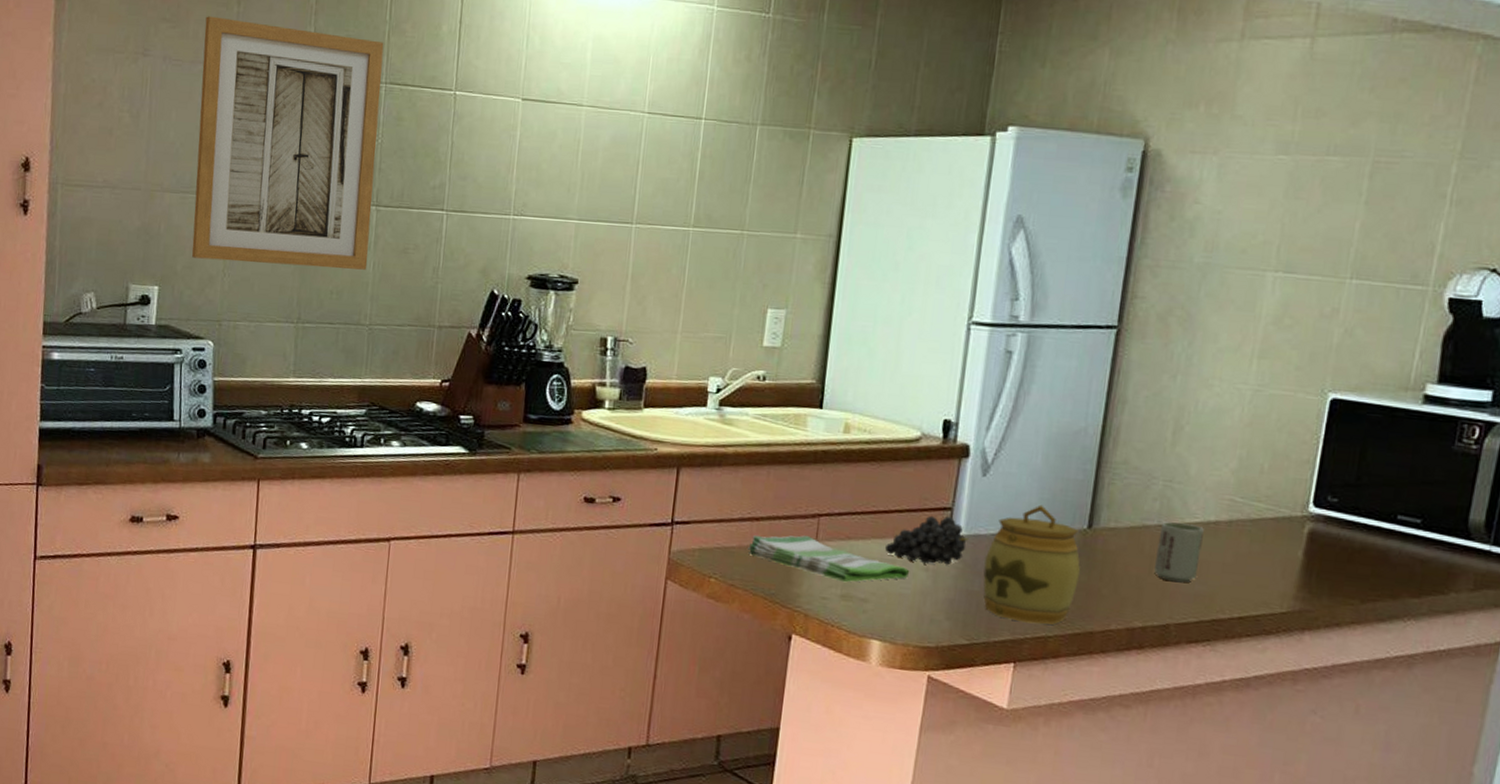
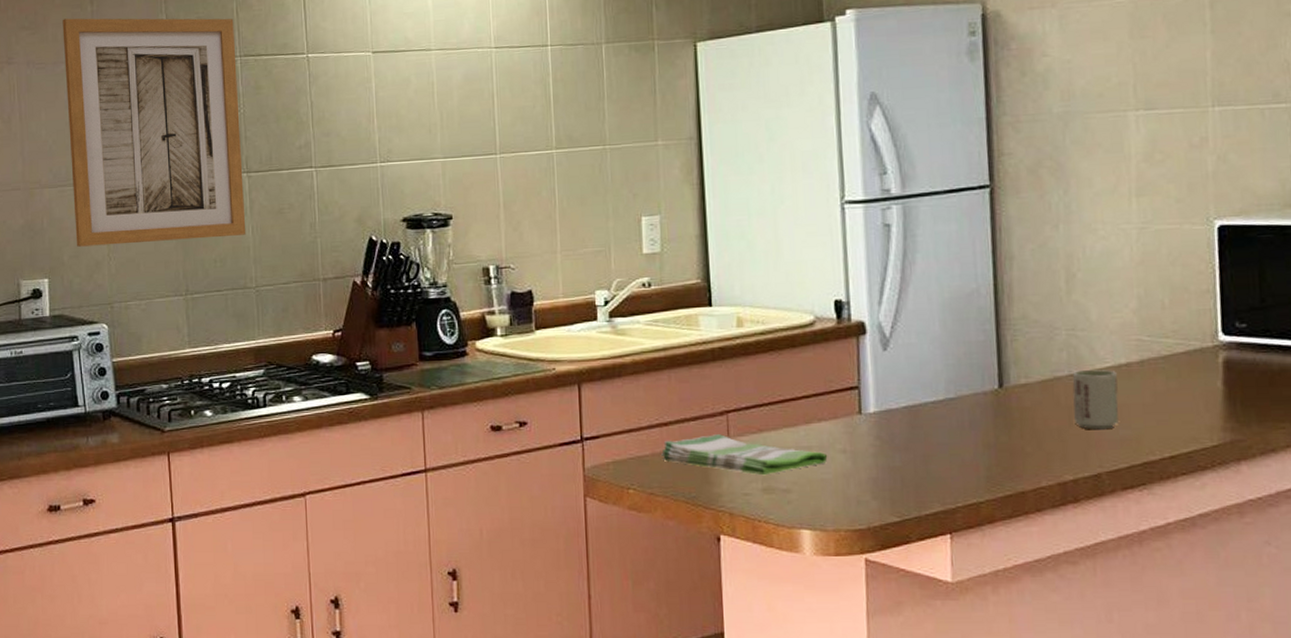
fruit: present [885,515,969,565] -> none [799,395,881,445]
jar: present [983,504,1081,625] -> none [901,371,1000,492]

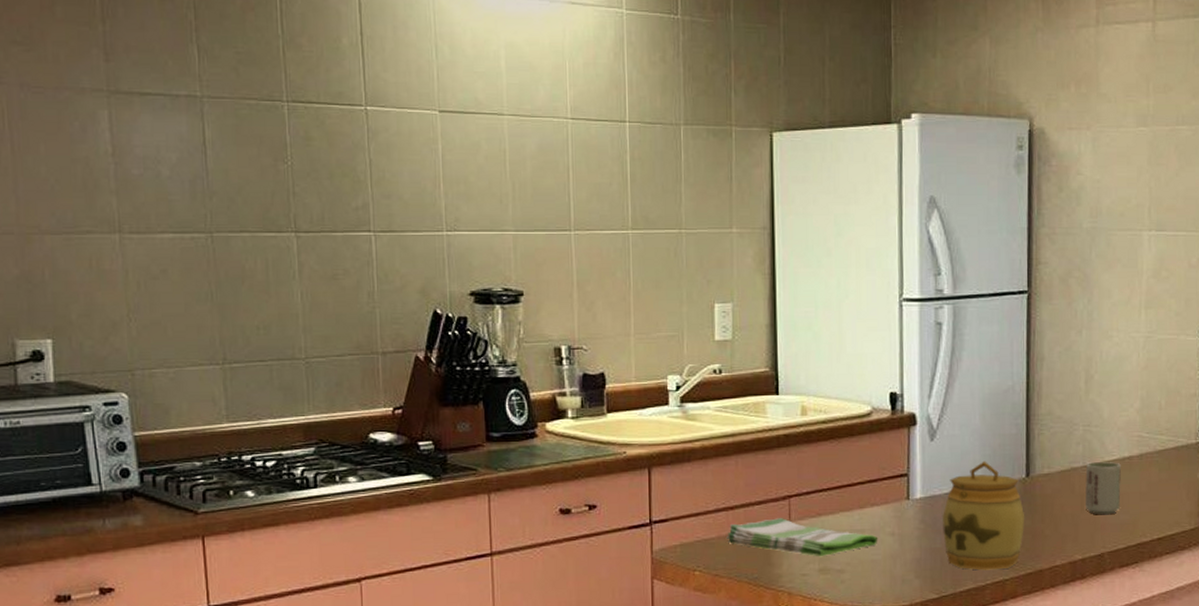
wall art: present [62,18,246,247] -> none [65,37,295,304]
jar: none [901,371,1000,492] -> present [943,461,1025,570]

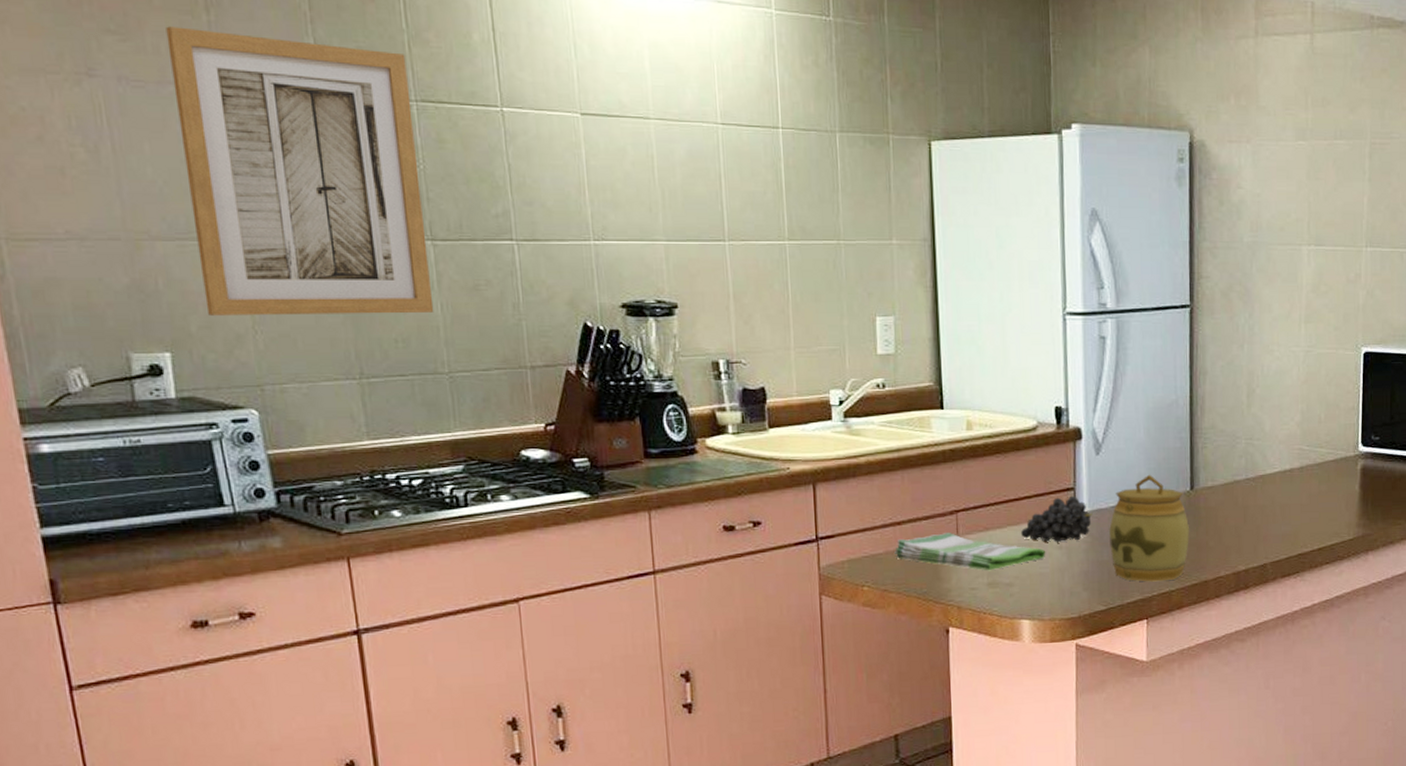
wall art: none [65,37,295,304] -> present [166,26,434,316]
fruit: none [854,481,926,528] -> present [1021,495,1093,542]
cup: present [1085,462,1121,515] -> none [1248,474,1283,527]

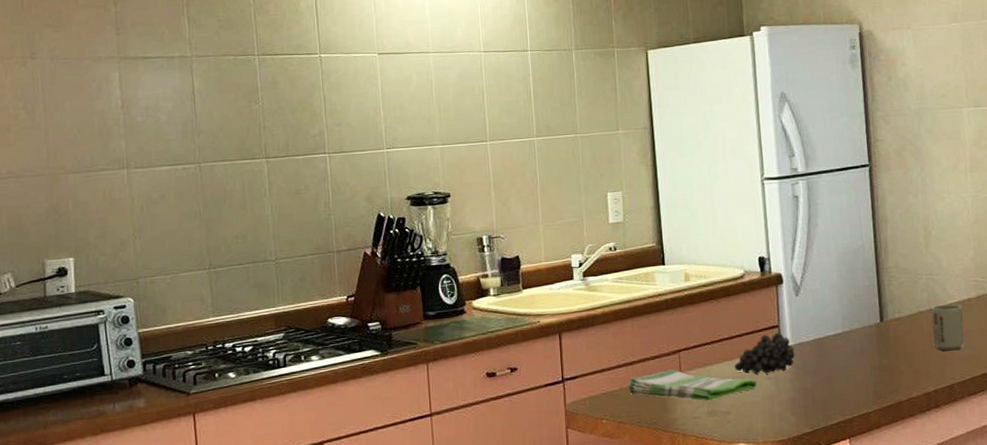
wall art: present [166,26,434,316] -> none [86,18,266,228]
jar: present [1109,474,1190,582] -> none [811,310,883,405]
cup: none [1248,474,1283,527] -> present [931,304,964,351]

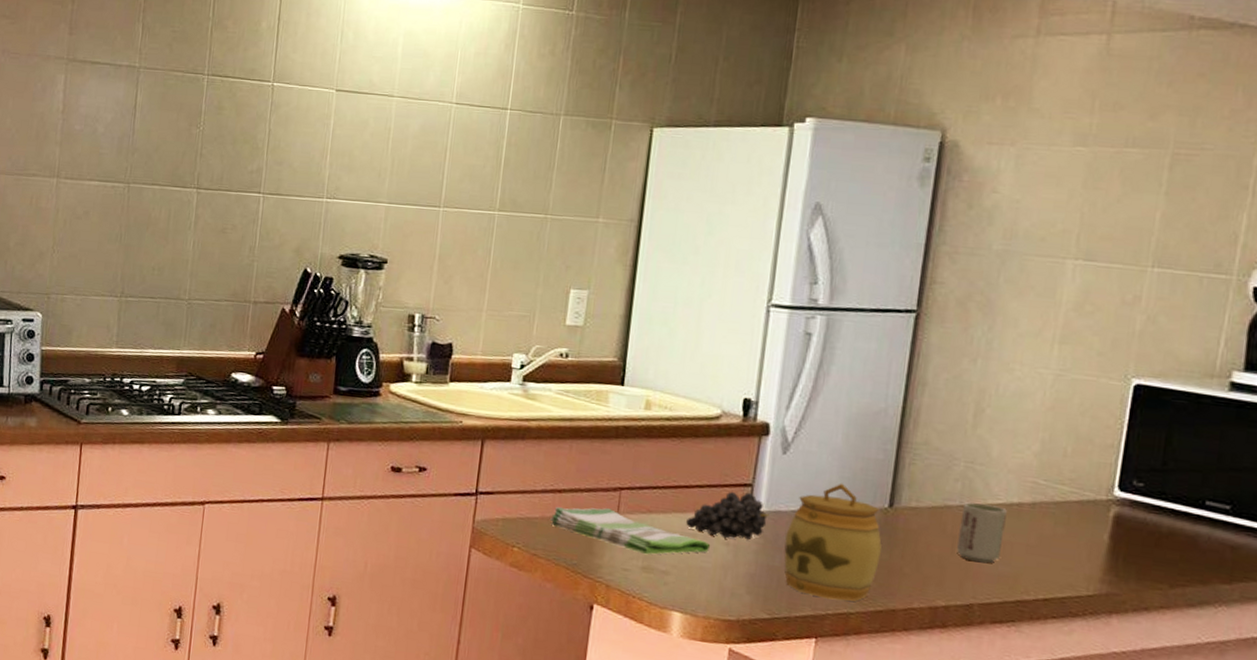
jar: none [811,310,883,405] -> present [784,483,883,602]

